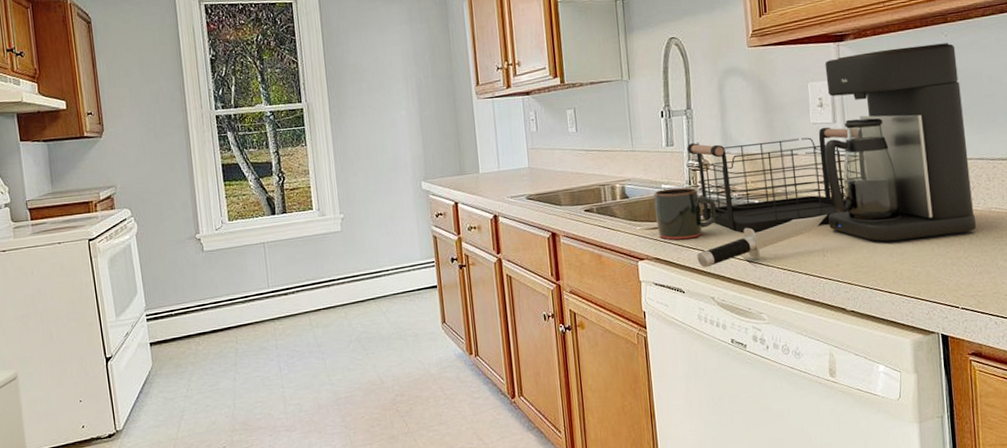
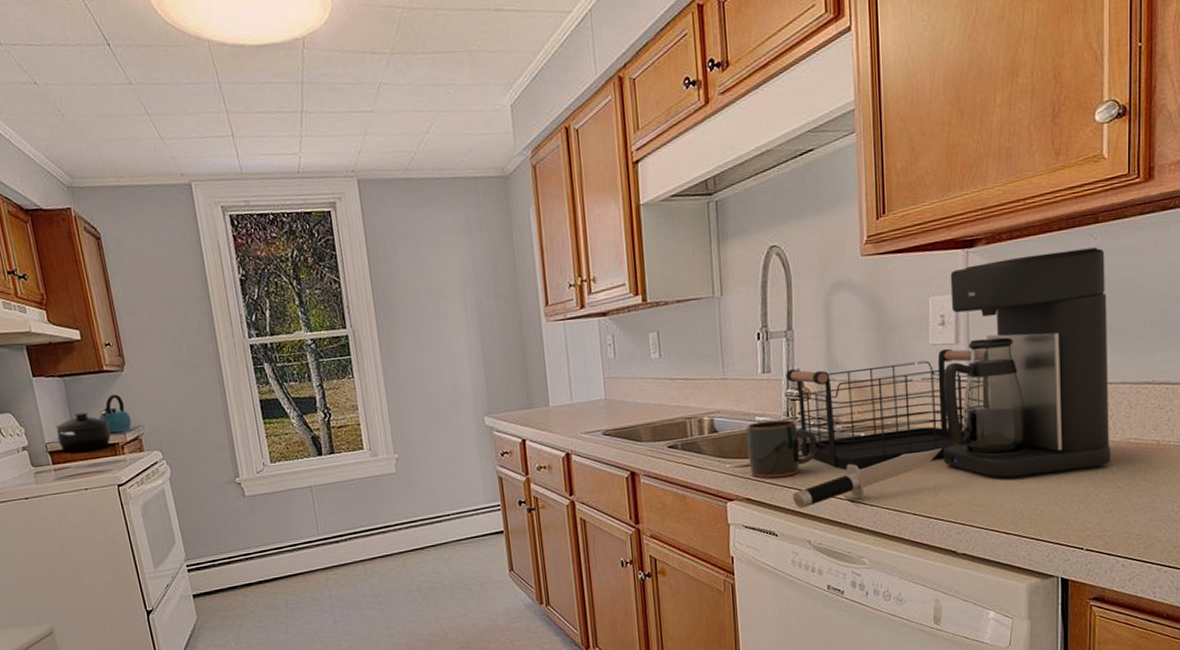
saucepan: none [36,173,86,210] -> present [55,412,111,453]
kettle: none [76,157,106,193] -> present [98,394,132,434]

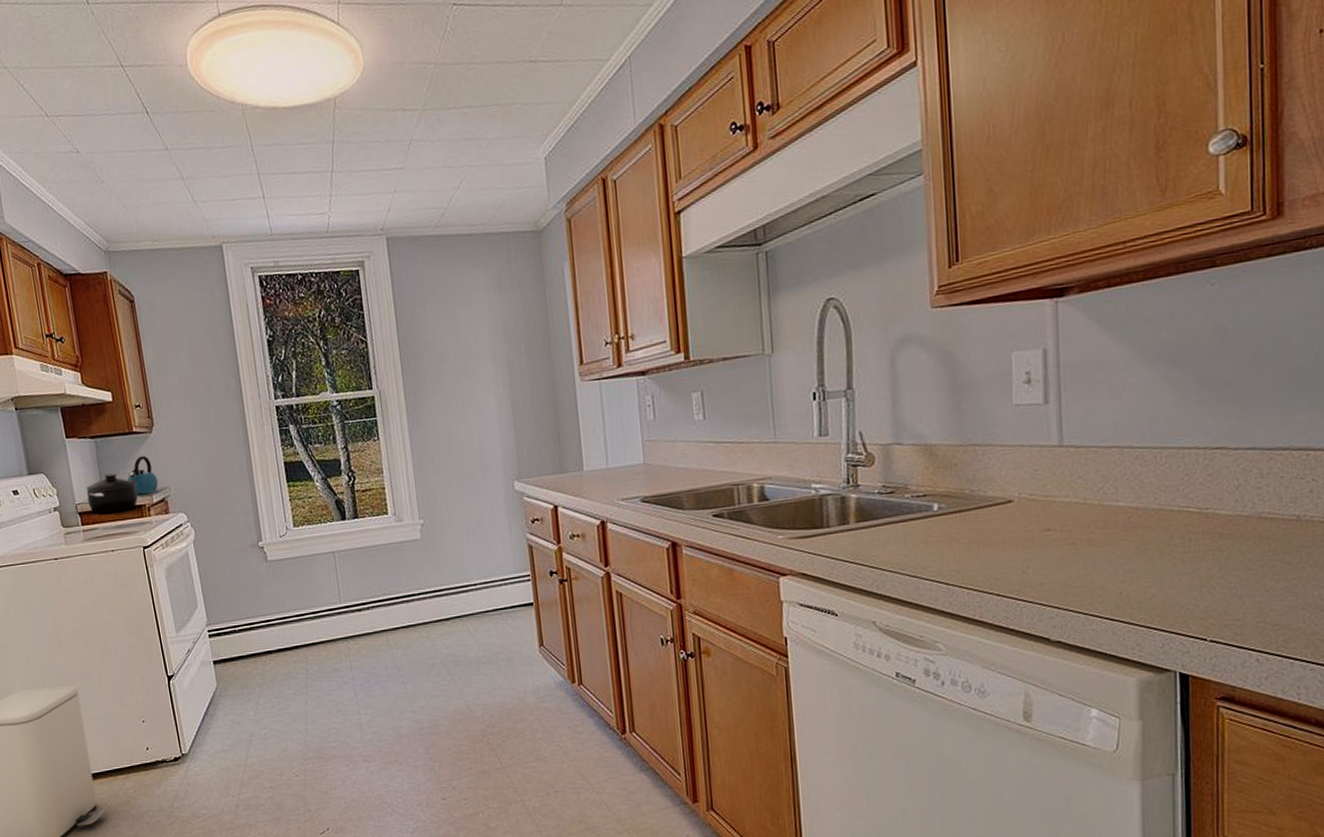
mug: present [746,419,818,478] -> none [800,487,883,552]
dish rack: present [786,348,973,469] -> none [846,409,1065,543]
knife: present [792,447,942,509] -> none [854,520,1030,586]
coffee maker: present [943,247,1112,478] -> none [1030,294,1240,556]

